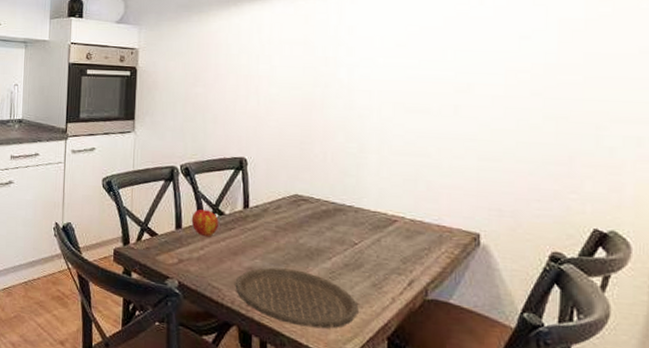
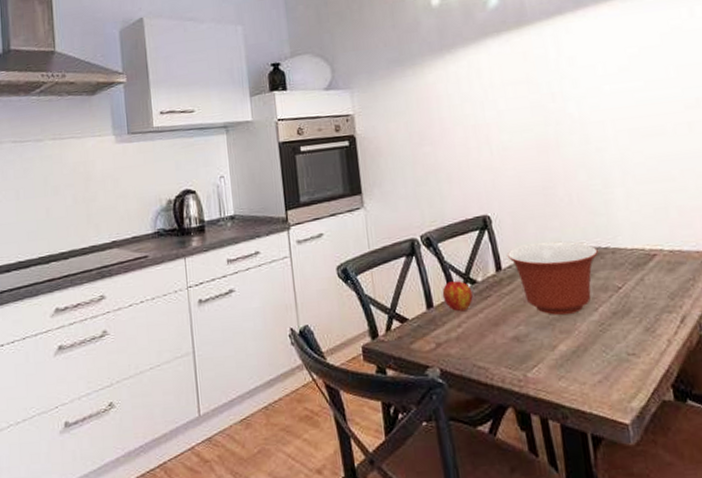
plate: present [235,267,359,329] -> none [501,329,637,393]
mixing bowl: none [256,190,342,258] -> present [506,241,598,315]

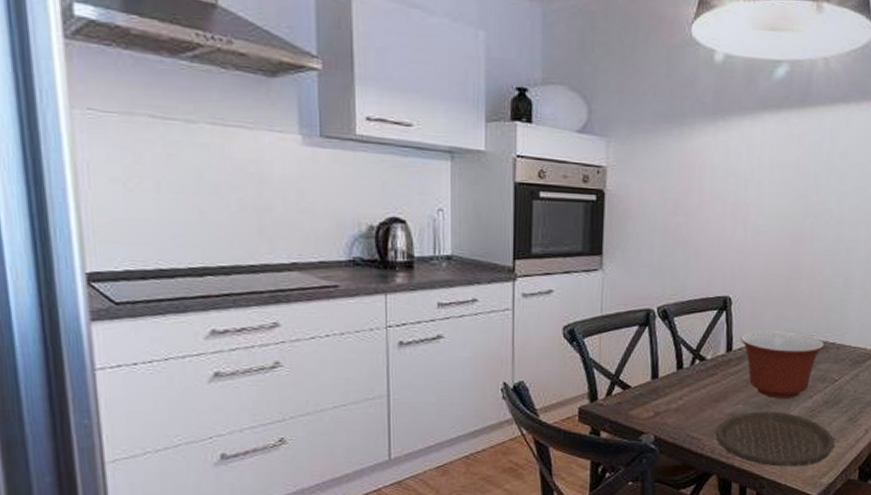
apple: present [442,281,473,312] -> none [669,356,700,386]
plate: none [501,329,637,393] -> present [715,411,835,467]

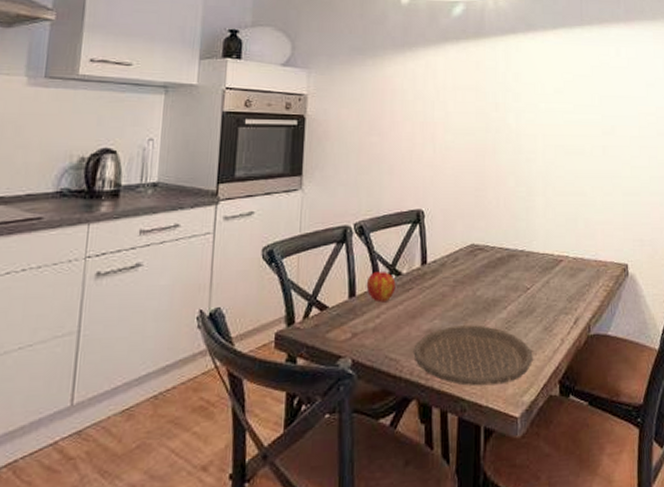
apple: none [669,356,700,386] -> present [366,272,396,303]
mixing bowl: present [739,330,825,398] -> none [433,241,514,311]

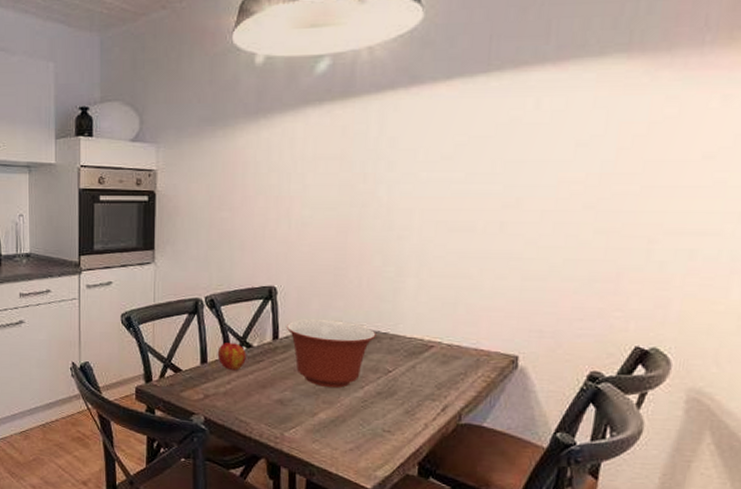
plate: present [413,325,533,386] -> none [263,398,391,458]
mixing bowl: none [433,241,514,311] -> present [286,319,376,388]

